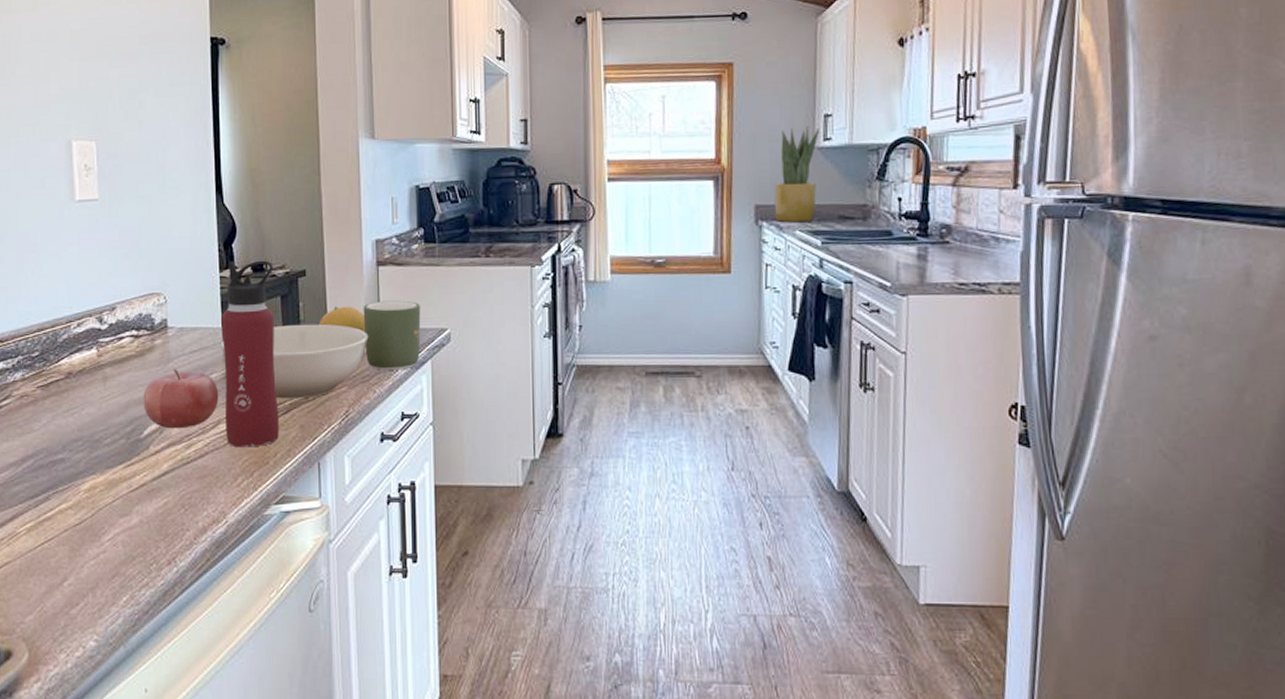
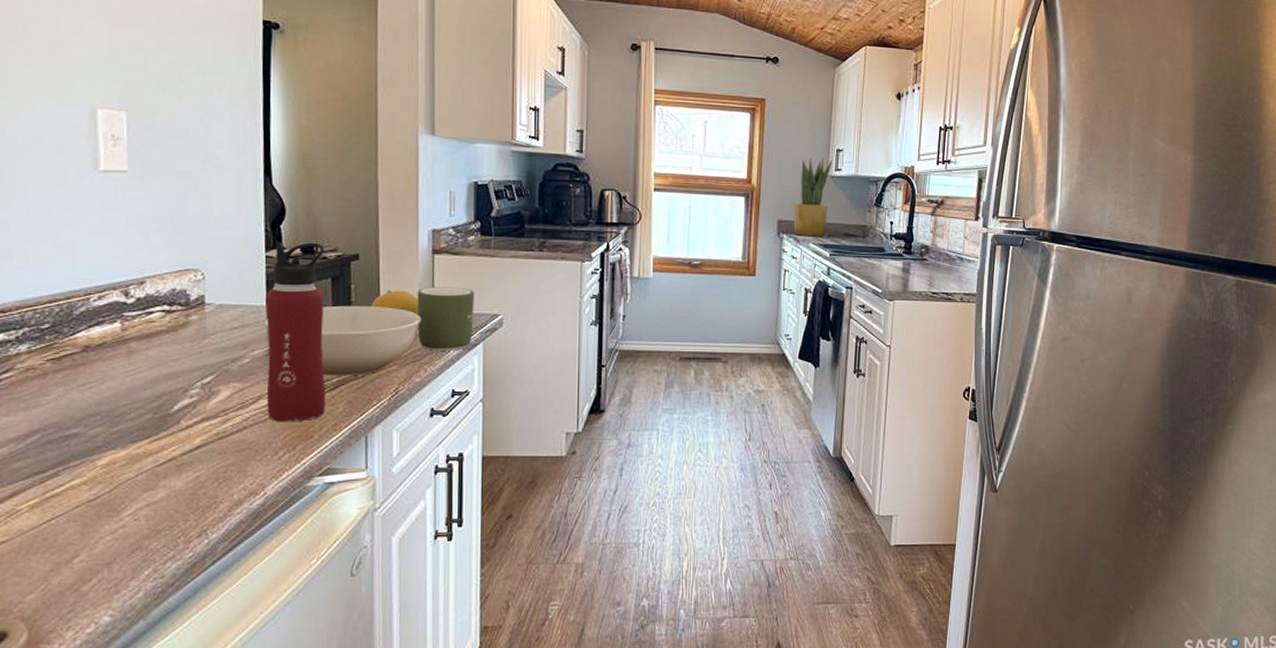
fruit: present [143,368,219,429] -> none [174,344,261,404]

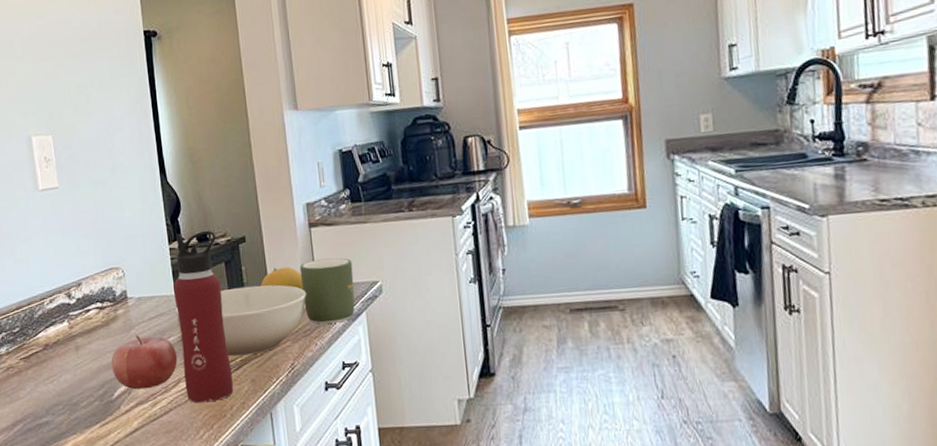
fruit: none [174,344,261,404] -> present [111,334,178,390]
planter: present [793,158,833,237] -> none [683,58,727,154]

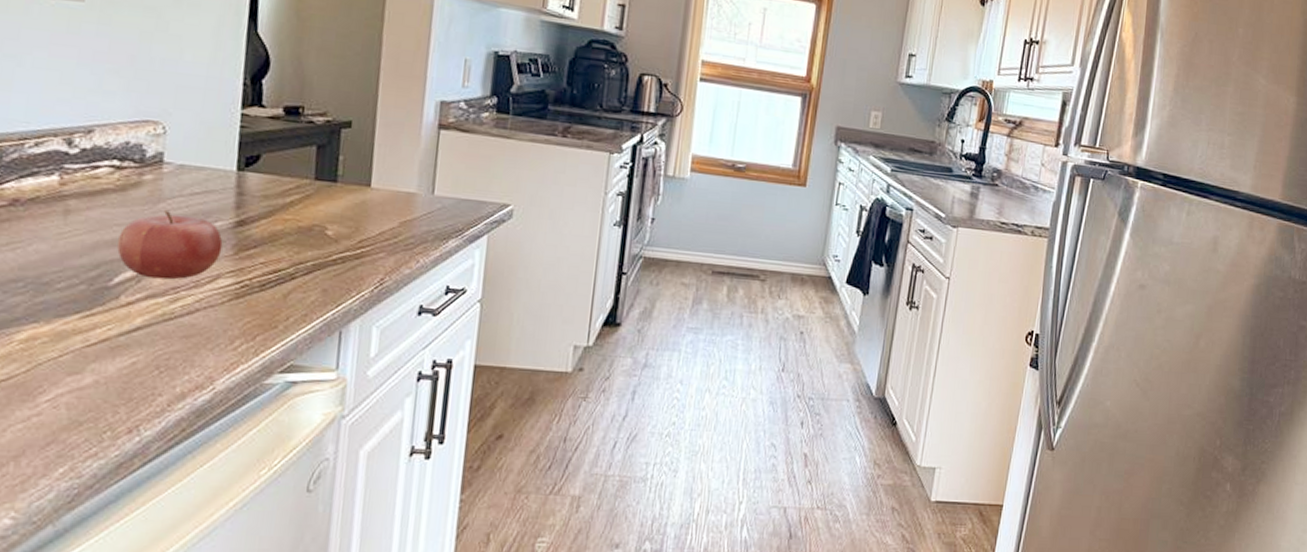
water bottle: present [173,230,233,403] -> none [225,98,313,309]
bowl: present [175,285,307,357] -> none [233,178,419,261]
fruit: present [260,266,304,290] -> none [360,165,417,197]
mug: present [299,258,355,324] -> none [412,166,483,242]

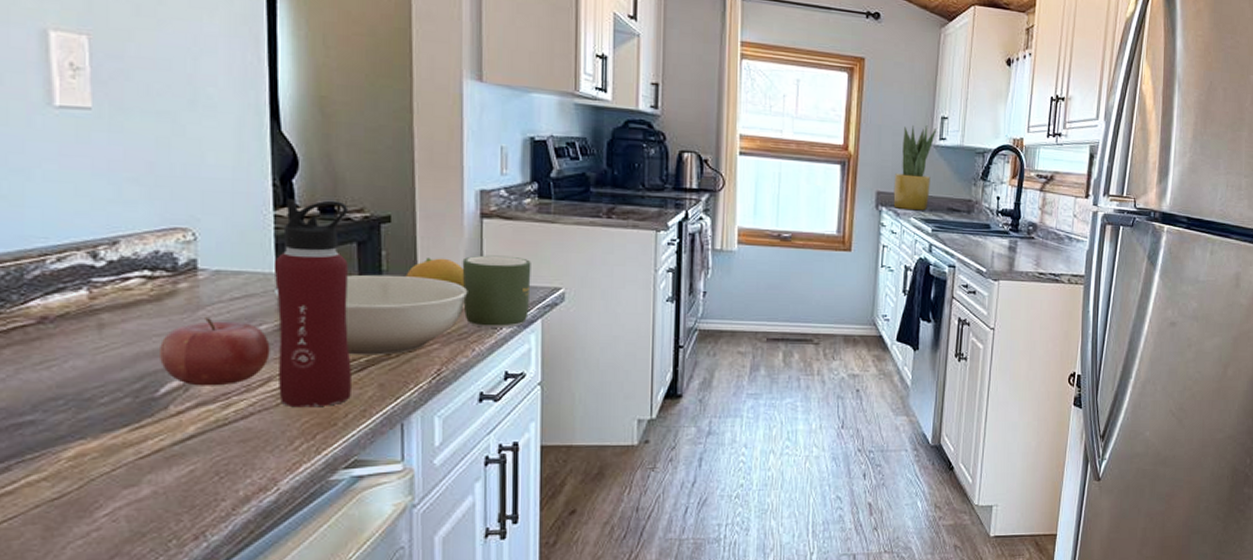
water bottle: none [225,98,313,309] -> present [273,198,351,408]
bowl: none [233,178,419,261] -> present [275,274,468,355]
fruit: none [360,165,417,197] -> present [405,258,465,287]
mug: none [412,166,483,242] -> present [462,255,531,328]
planter: none [852,61,903,150] -> present [893,125,937,211]

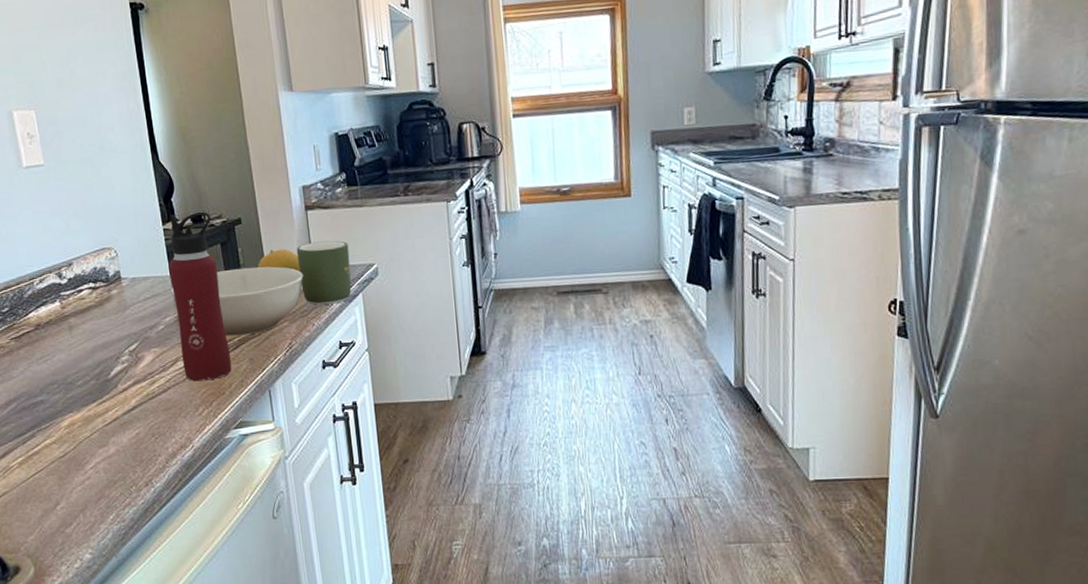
fruit: present [160,316,270,386] -> none [106,314,175,369]
planter: present [893,125,937,211] -> none [668,52,710,146]

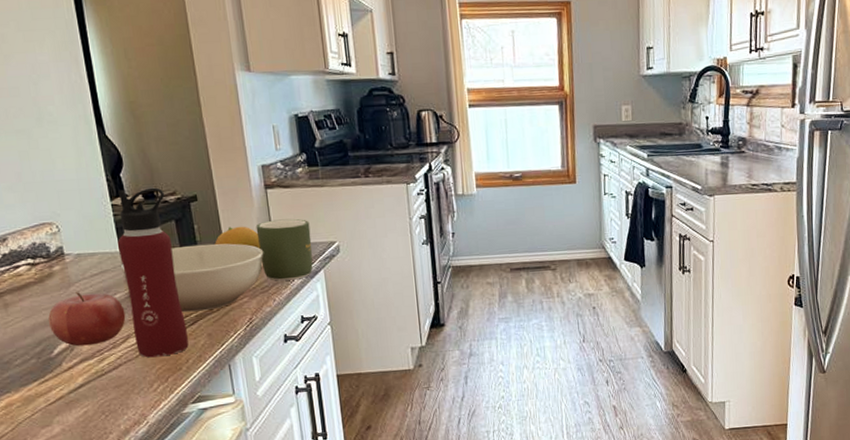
fruit: none [106,314,175,369] -> present [48,291,126,346]

